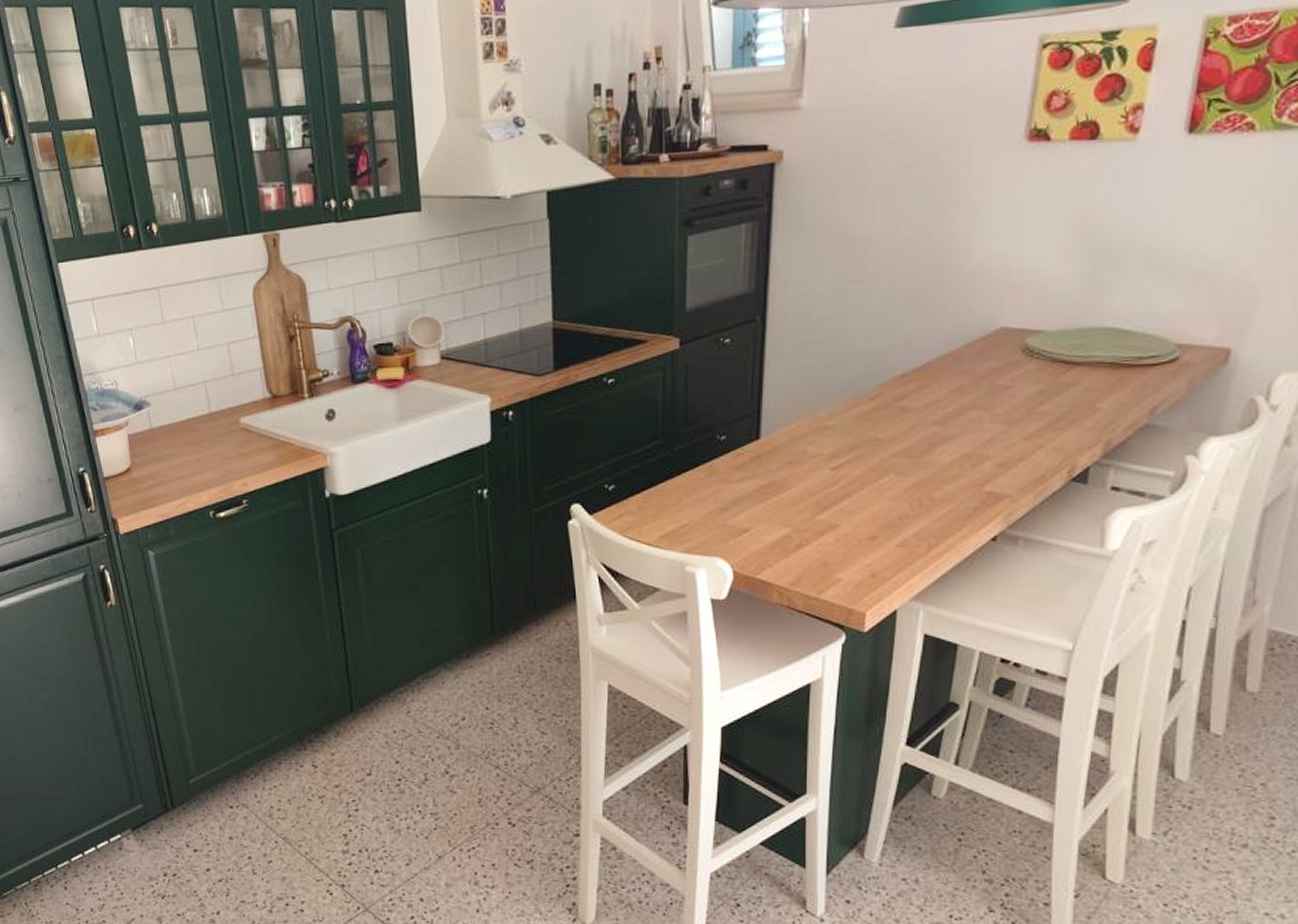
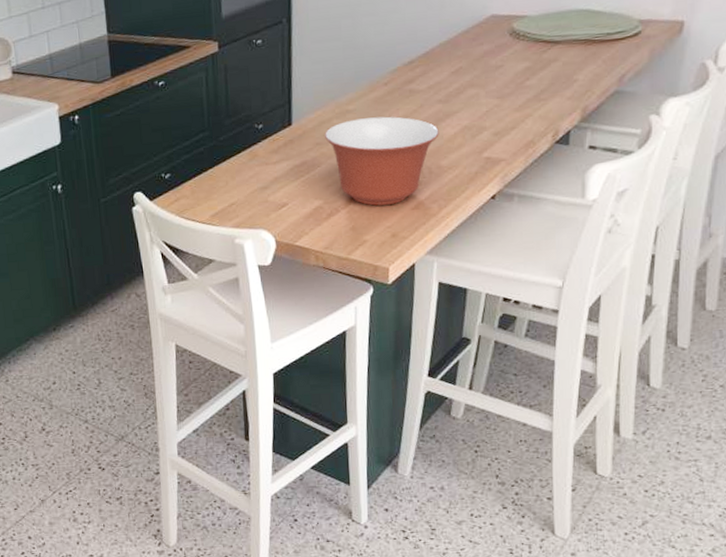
mixing bowl: none [798,436,933,539] -> present [325,116,439,206]

